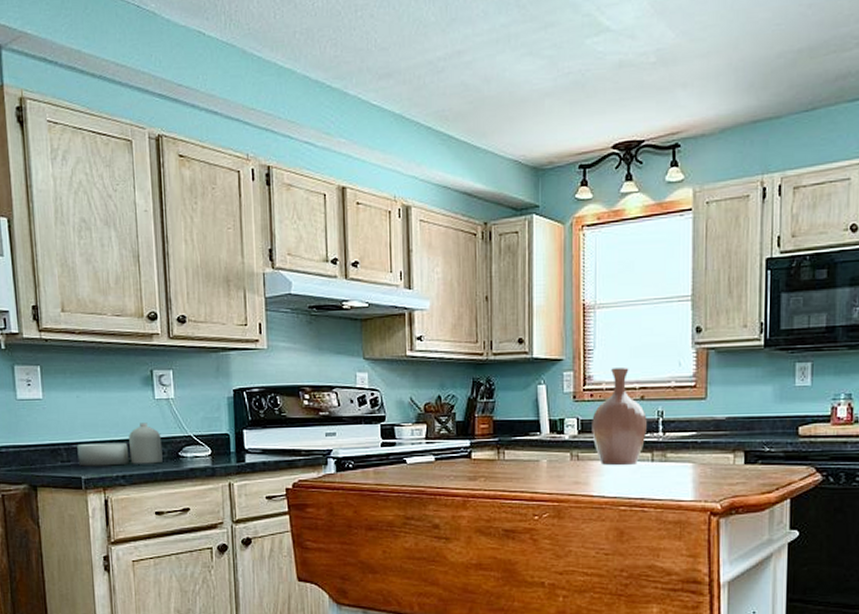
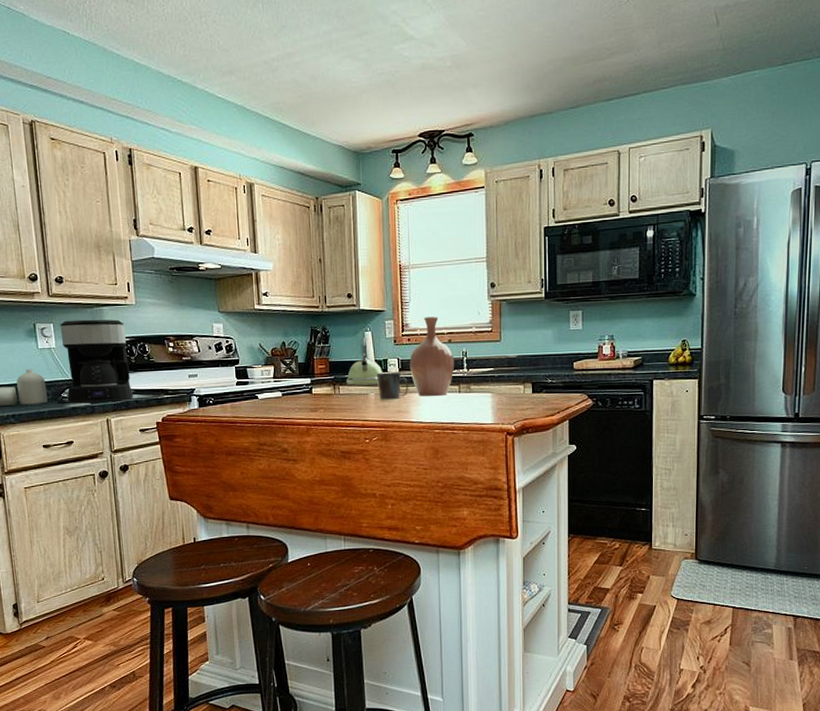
coffee maker: none [173,365,296,465] -> present [57,319,164,404]
kettle: none [512,391,558,450] -> present [345,337,383,386]
mug: none [551,434,589,471] -> present [377,372,408,403]

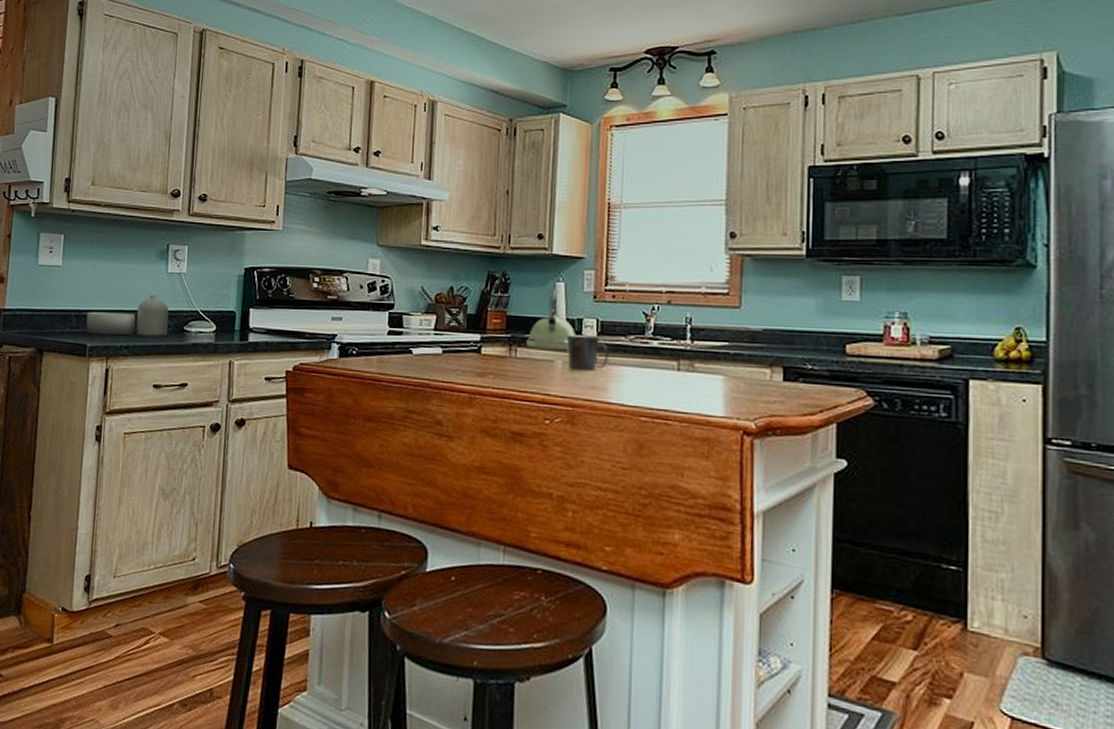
coffee maker: present [57,319,164,404] -> none [177,243,300,343]
vase: present [410,317,454,397] -> none [612,269,673,374]

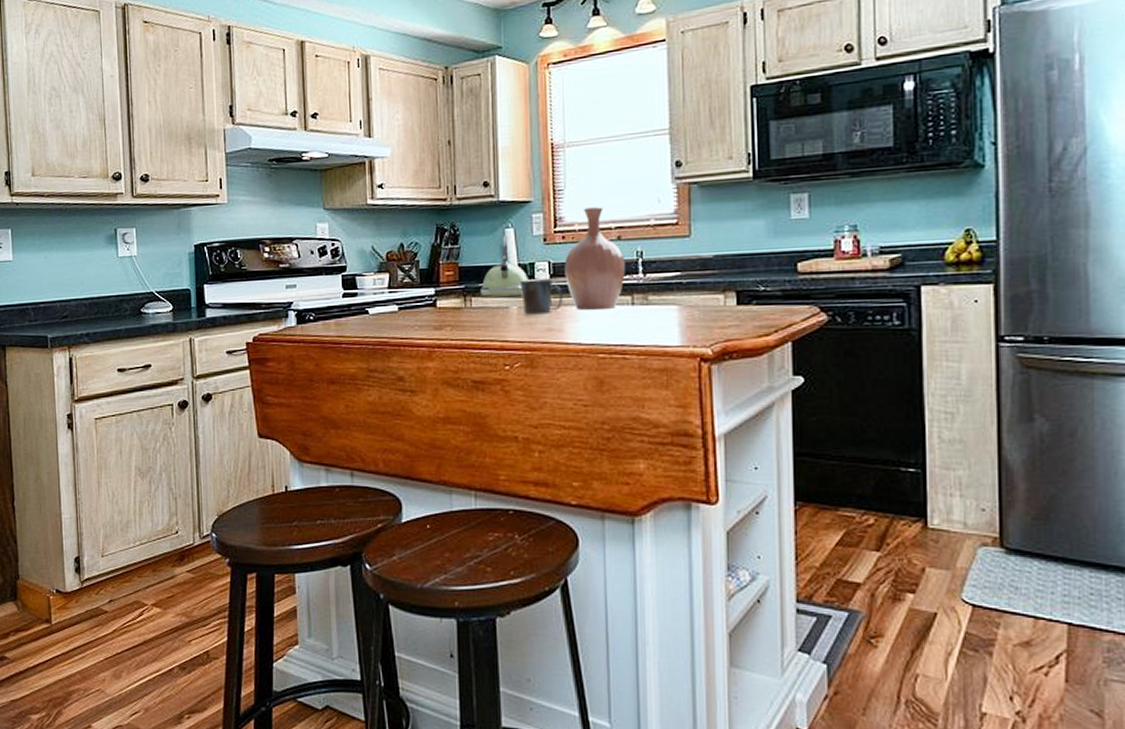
canister: present [86,295,169,337] -> none [44,280,125,325]
vase: none [612,269,673,374] -> present [564,207,625,311]

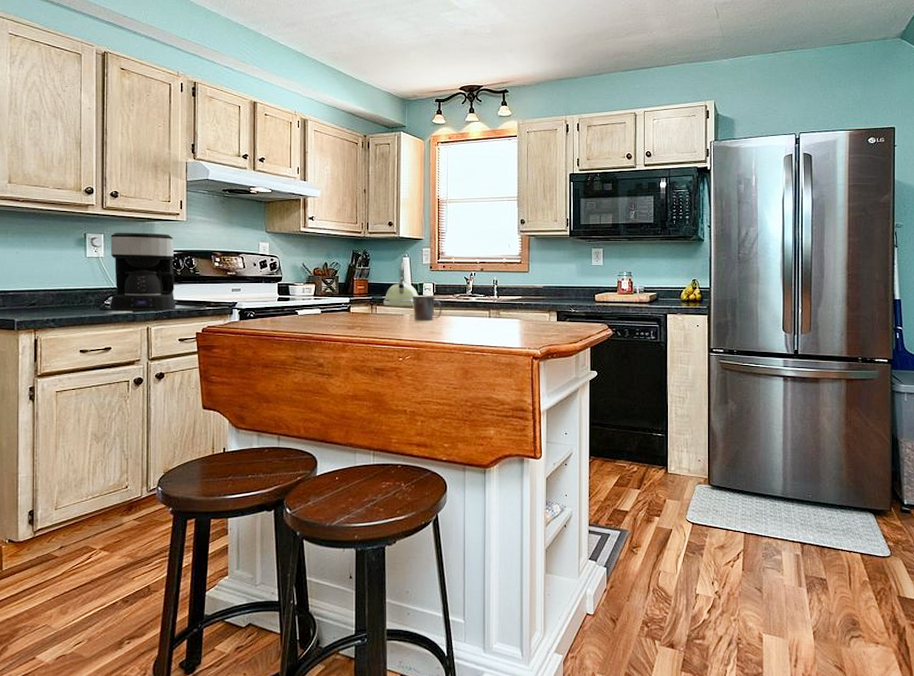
coffee maker: none [135,221,257,321] -> present [99,232,206,312]
vase: present [564,207,625,311] -> none [444,247,485,321]

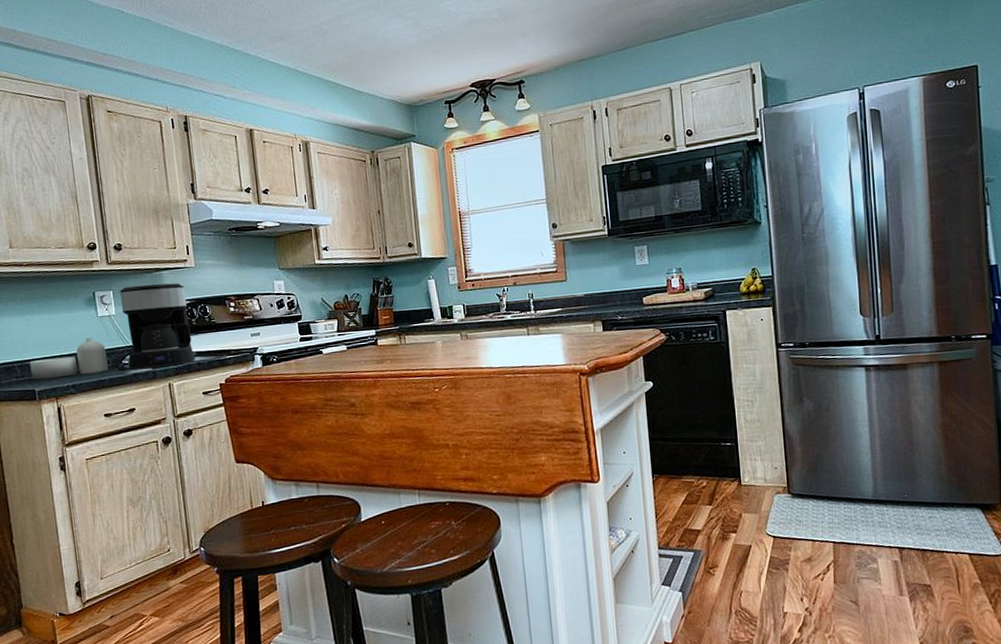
canister: none [13,276,90,311] -> present [29,337,108,380]
kettle: present [382,262,418,307] -> none [411,285,449,335]
mug: present [413,296,442,324] -> none [443,318,476,350]

